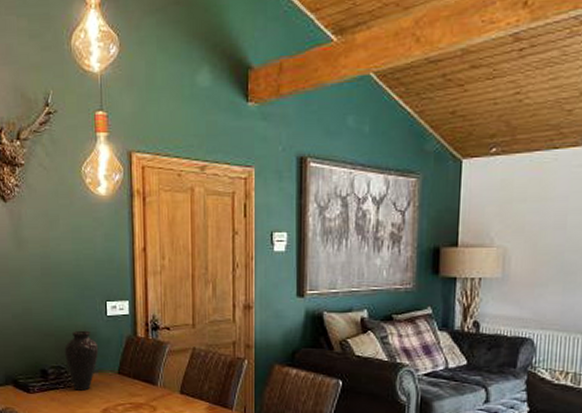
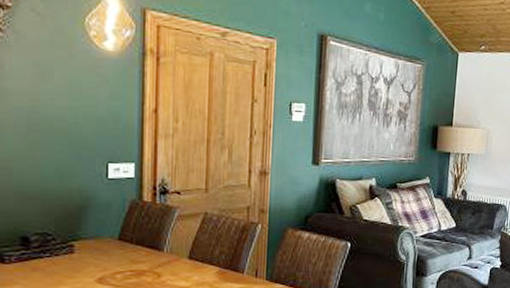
vase: present [64,330,99,391] -> none [53,193,96,259]

